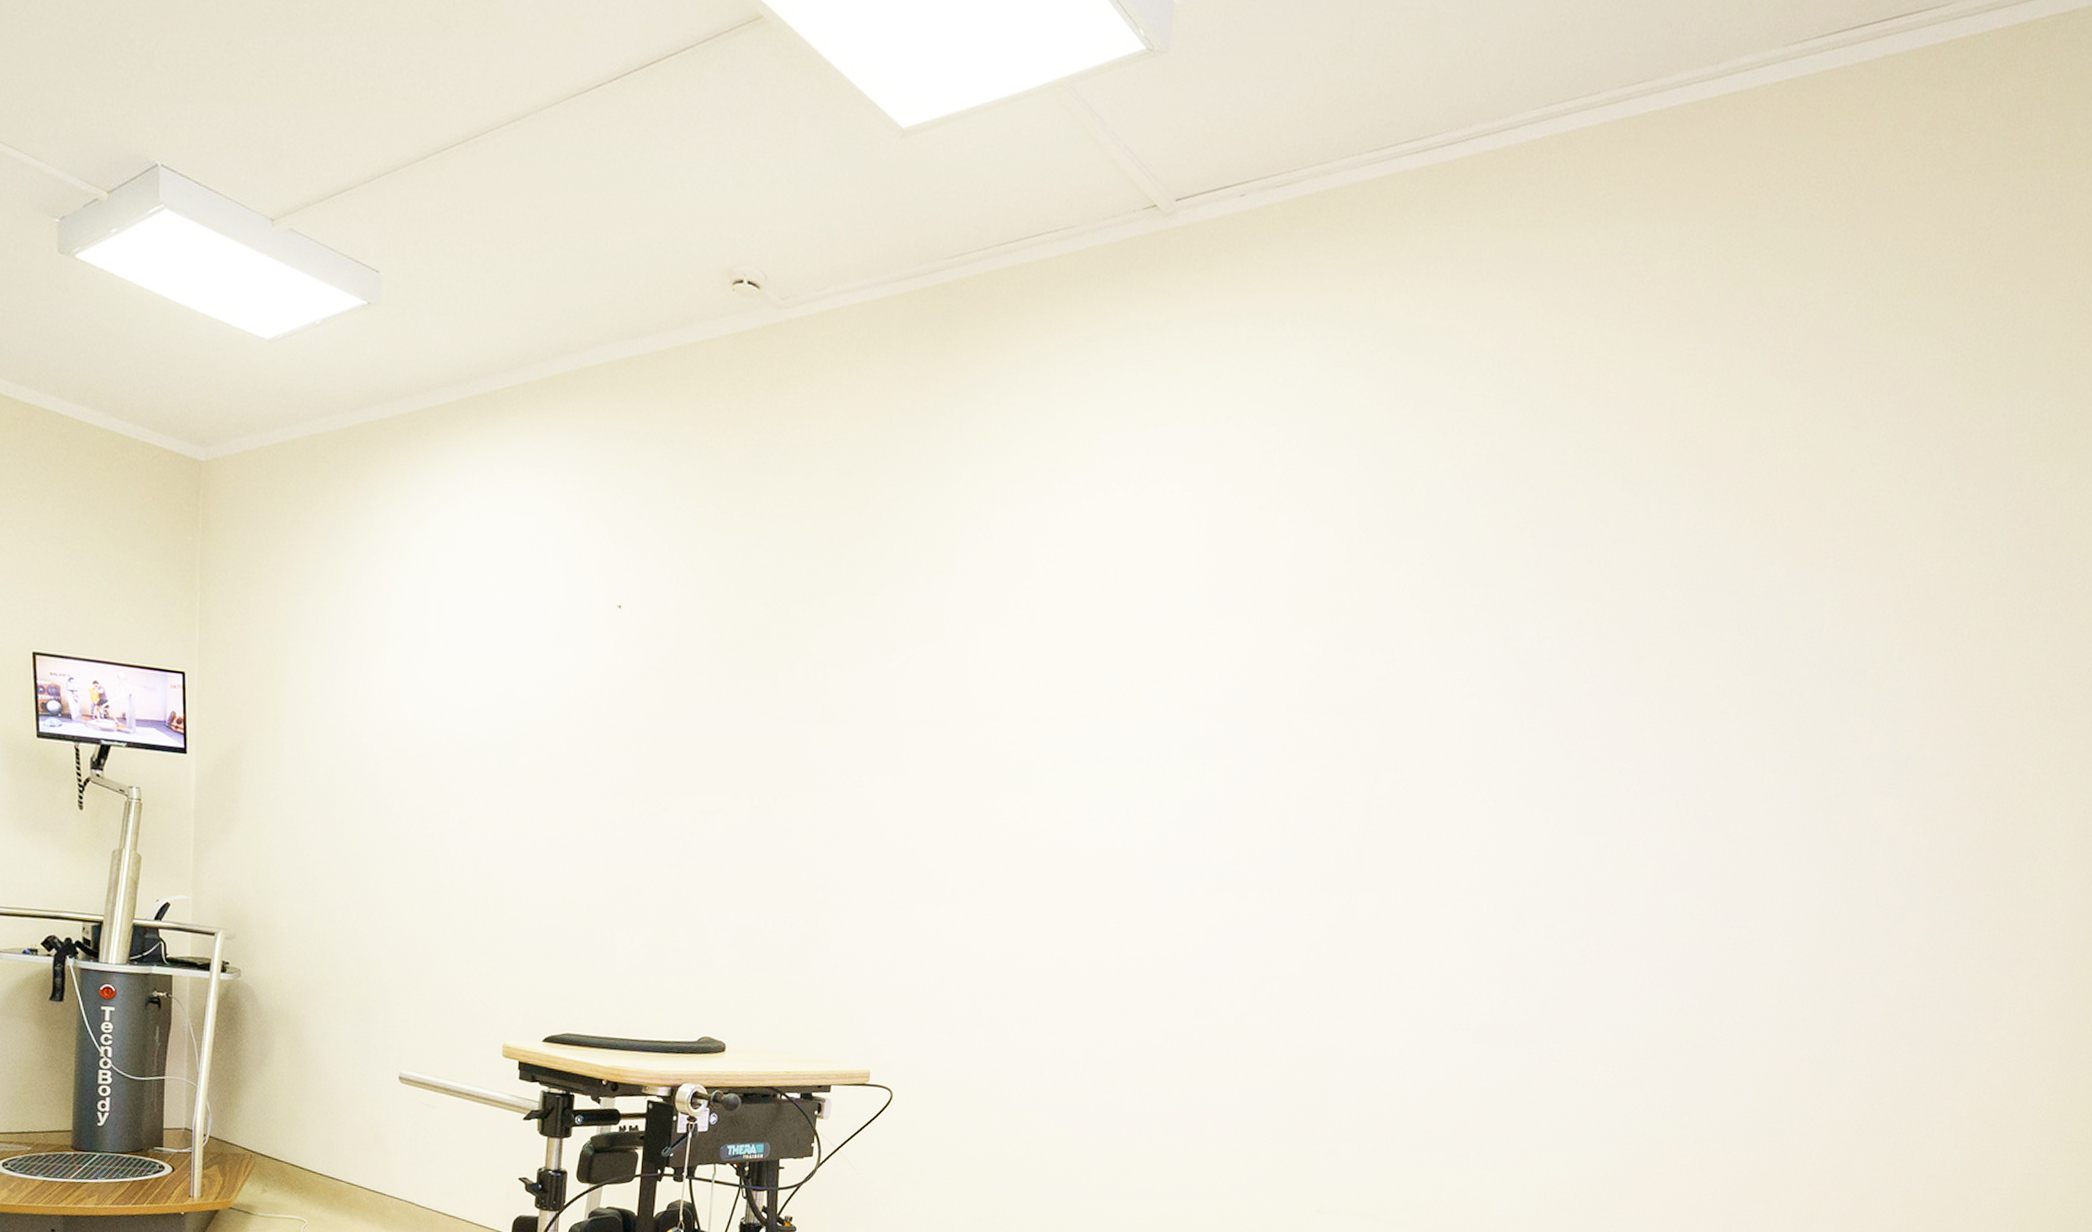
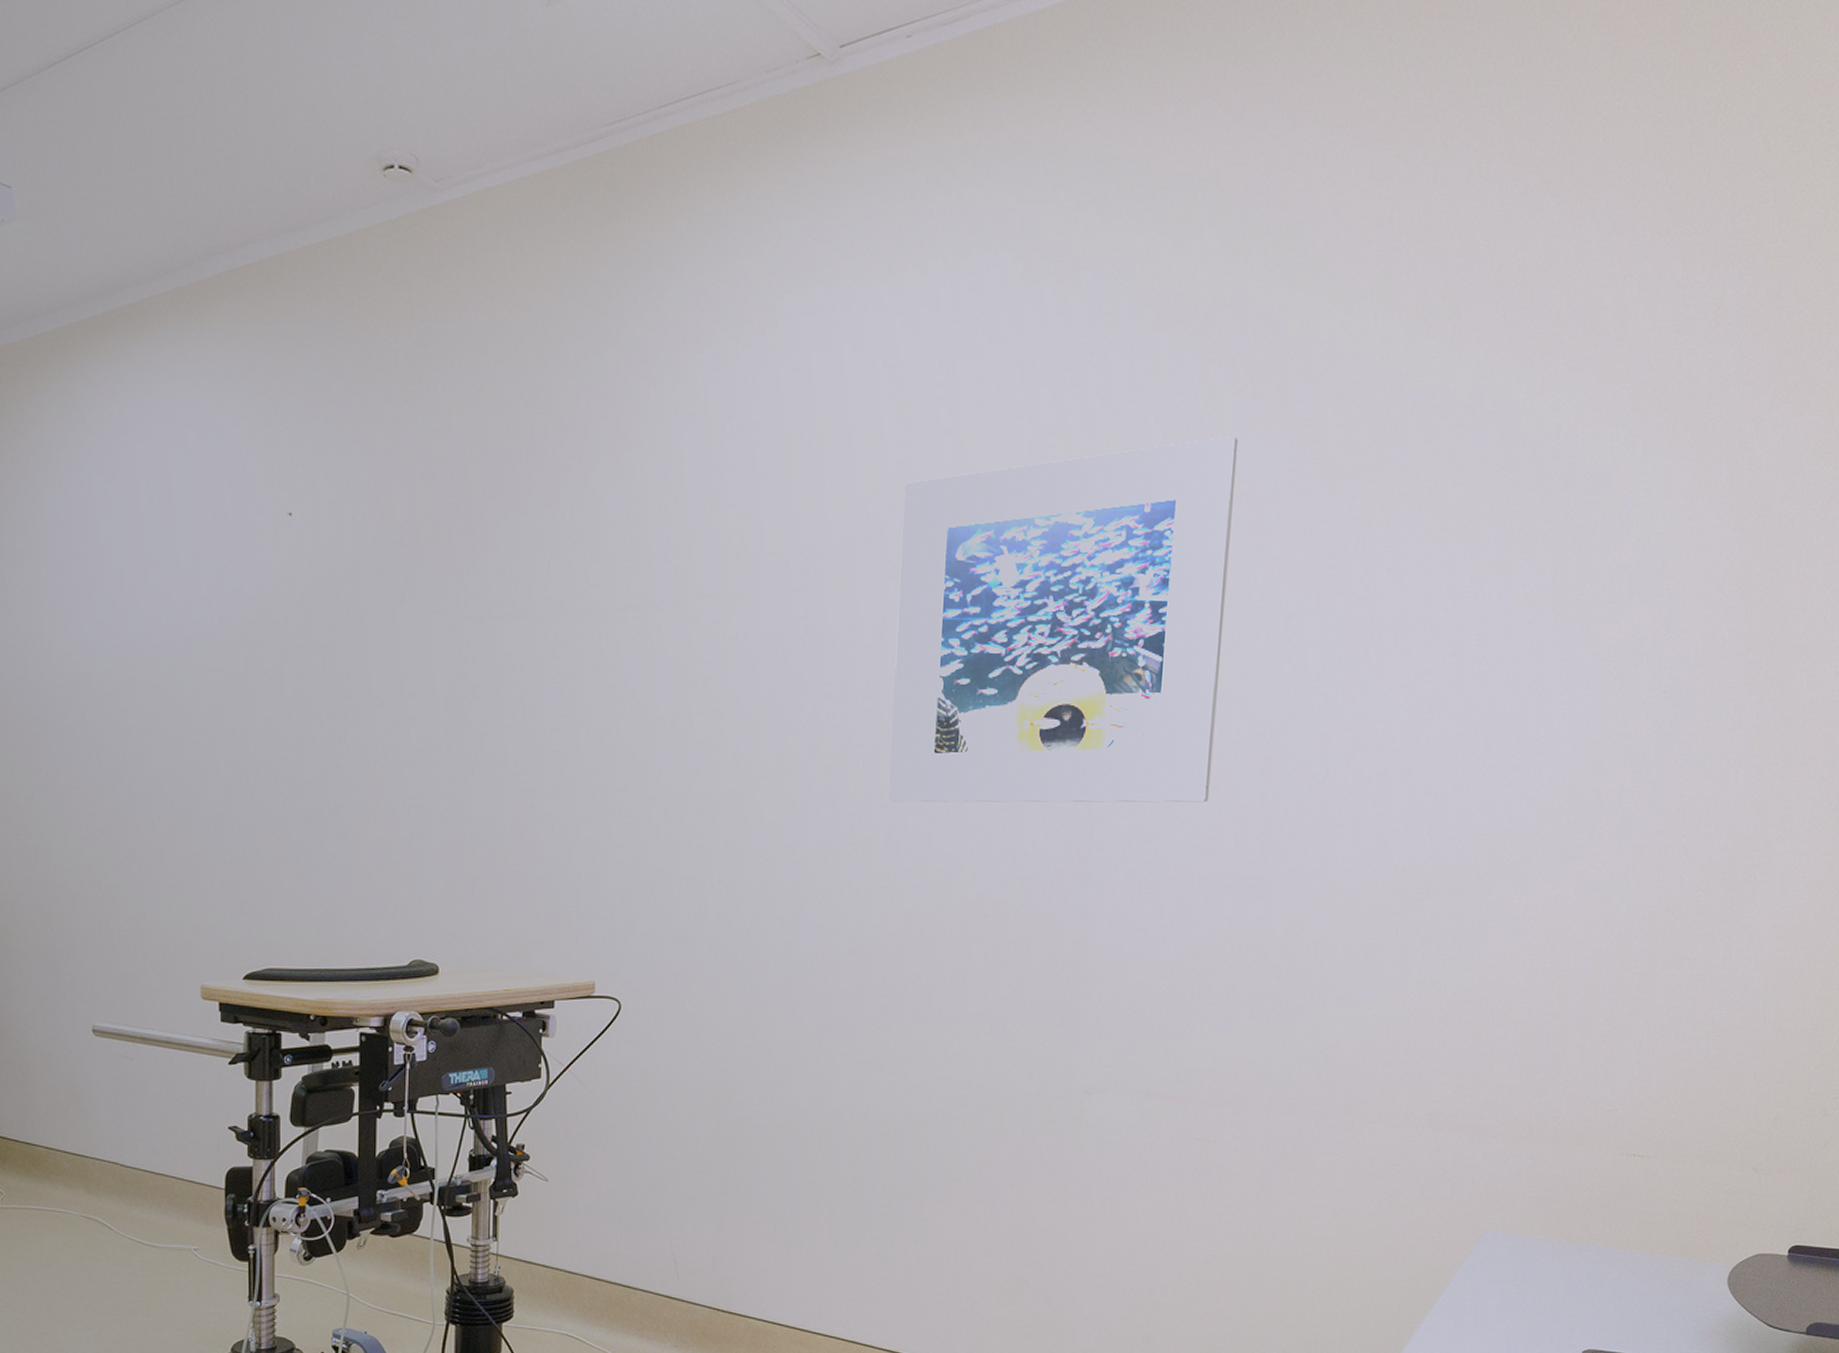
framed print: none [1158,604,1519,950] -> present [887,436,1239,803]

